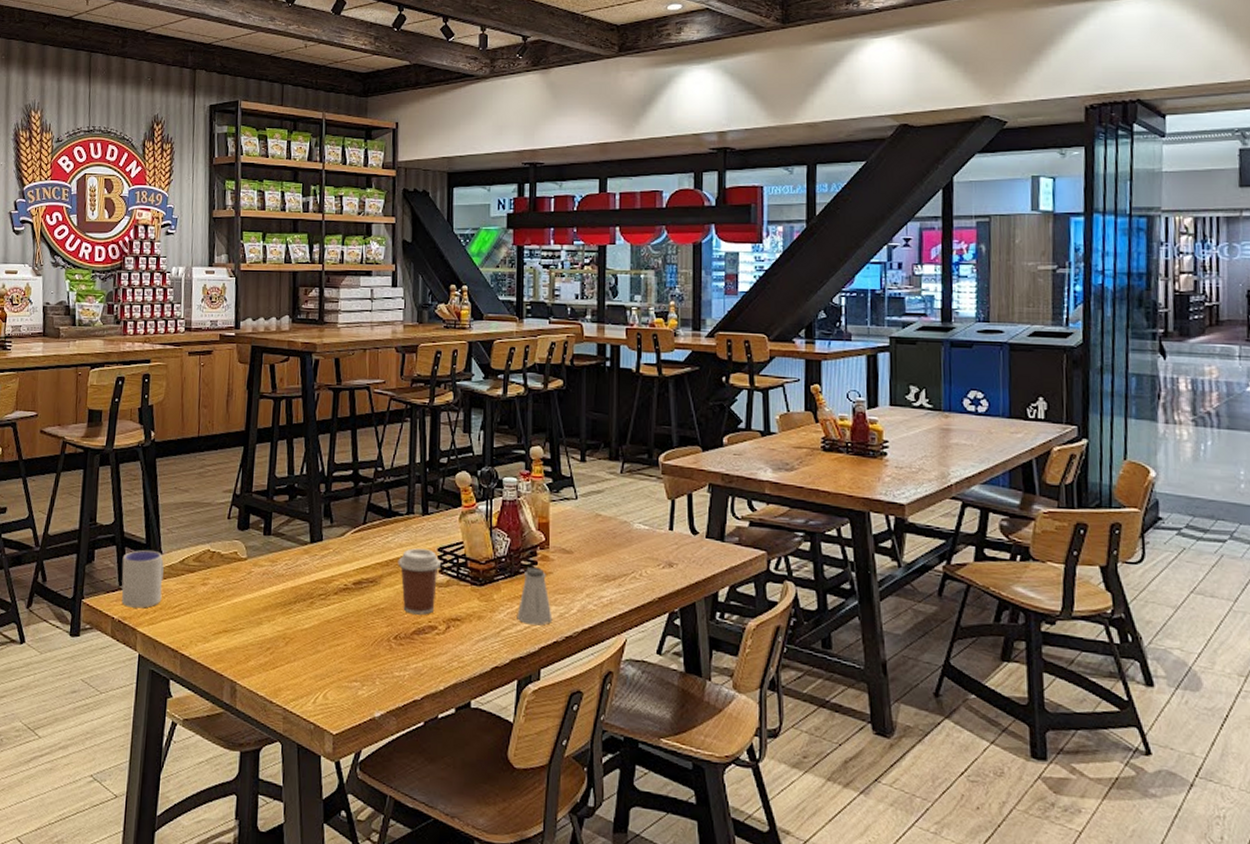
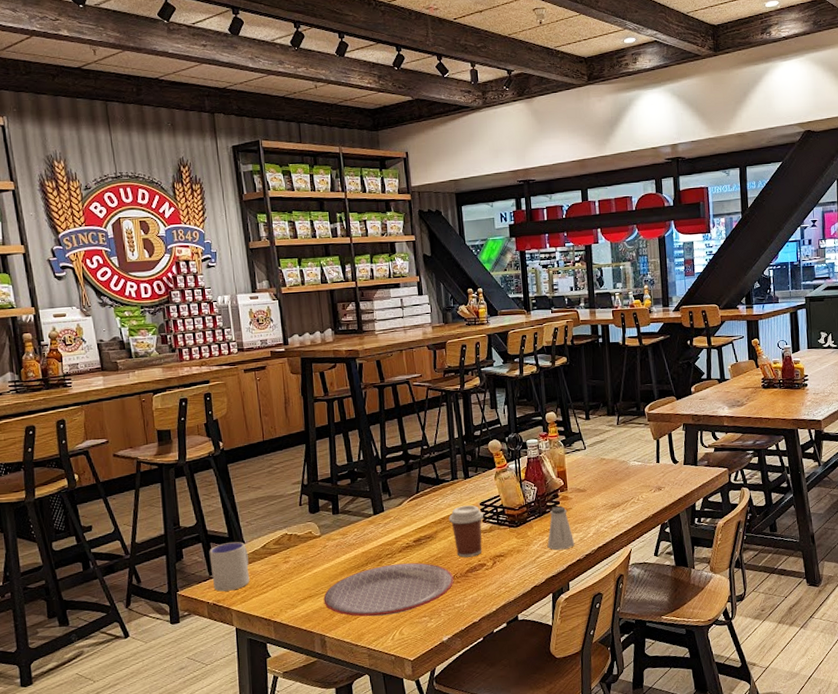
plate: none [240,607,396,672] -> present [323,562,454,617]

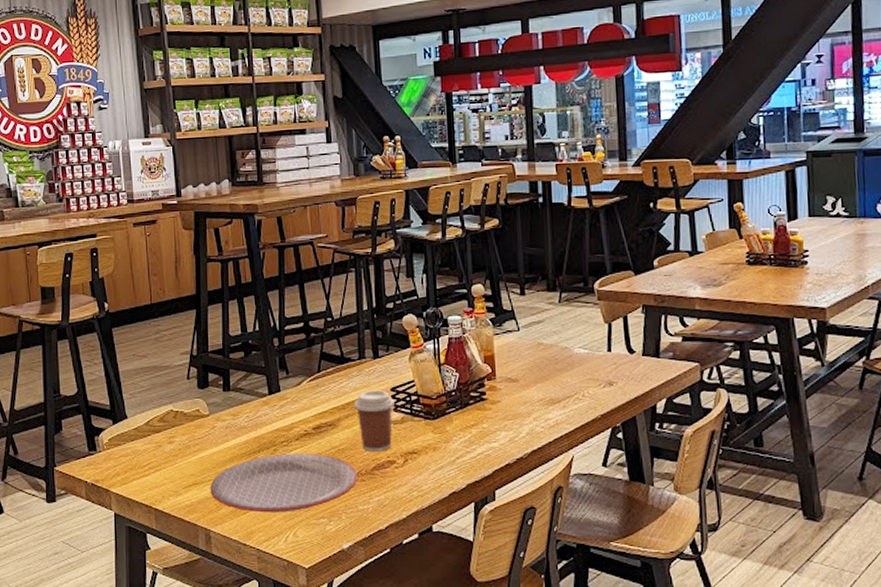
cup: present [209,541,250,592] -> none [89,415,131,471]
saltshaker: present [547,506,575,550] -> none [469,398,504,451]

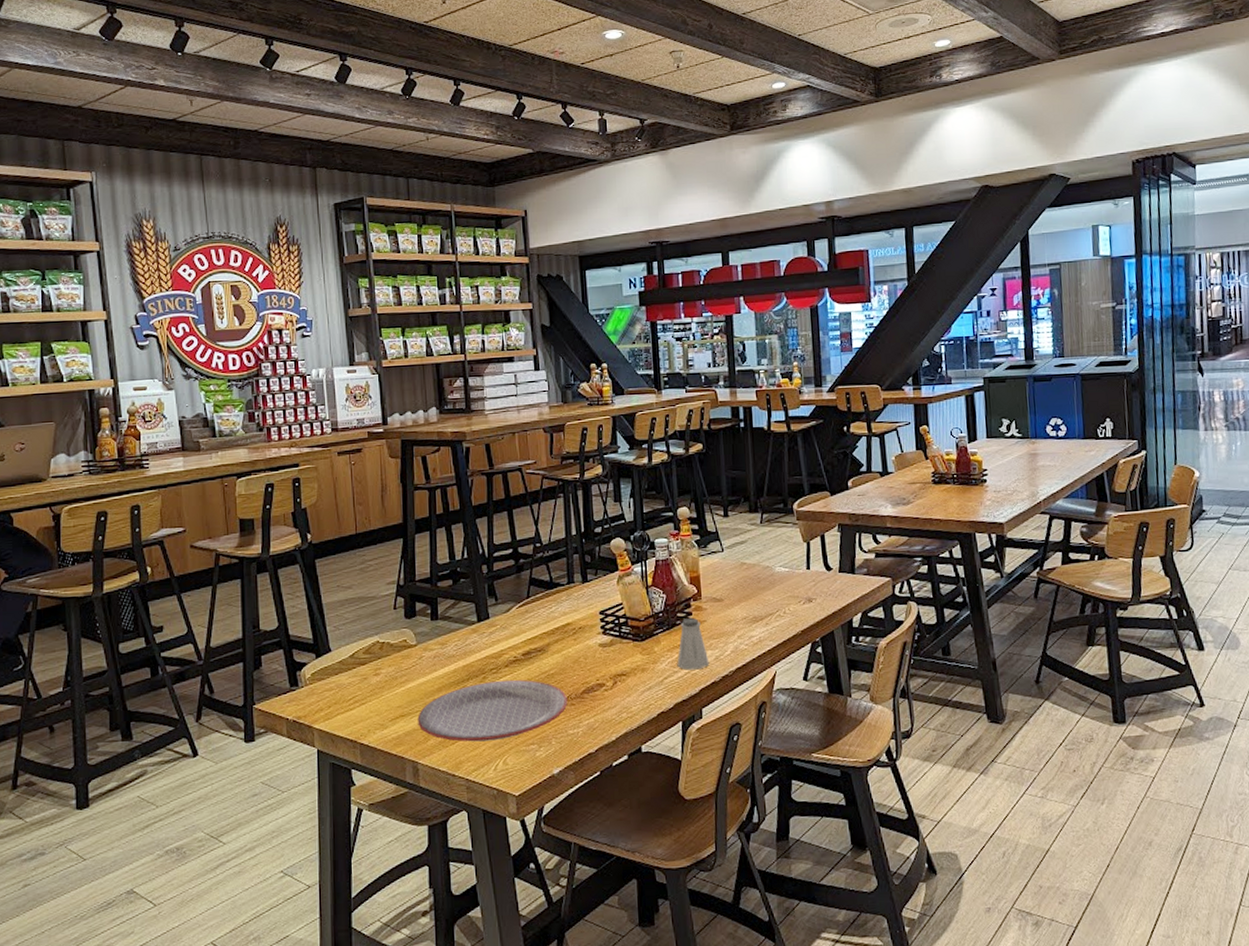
coffee cup: present [353,390,396,452] -> none [563,614,604,675]
saltshaker: none [469,398,504,451] -> present [677,618,710,670]

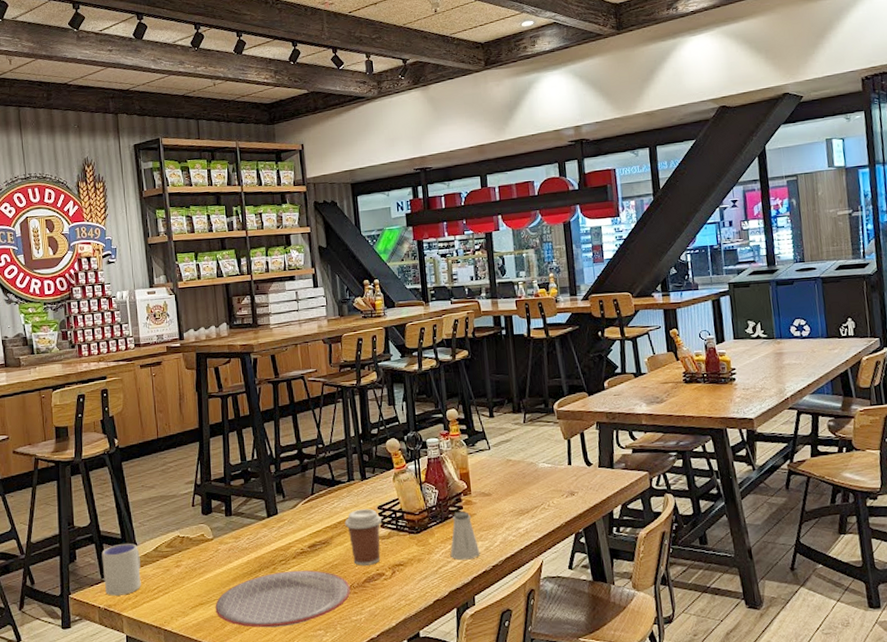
cup: none [291,648,335,707] -> present [101,543,141,596]
coffee cup: none [563,614,604,675] -> present [344,509,383,566]

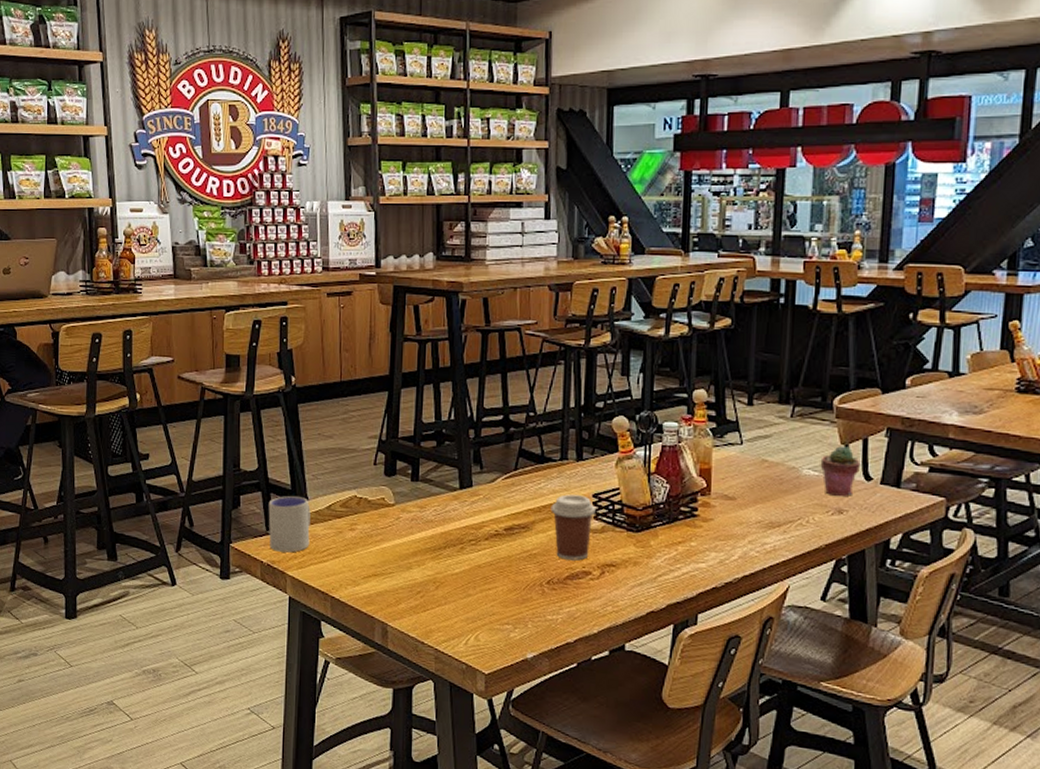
plate: present [215,570,351,628] -> none [390,552,549,615]
saltshaker: present [450,512,480,560] -> none [674,514,712,572]
potted succulent: none [551,440,582,482] -> present [820,446,860,496]

